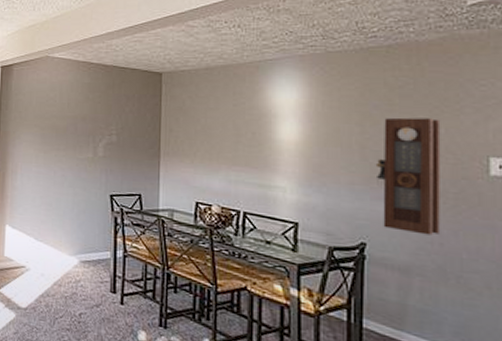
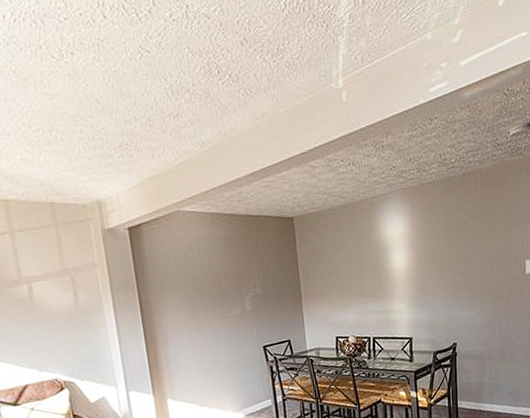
pendulum clock: present [375,117,441,235] -> none [459,234,500,328]

